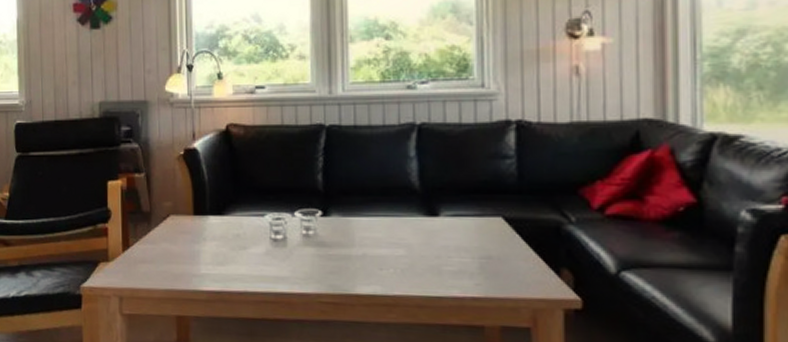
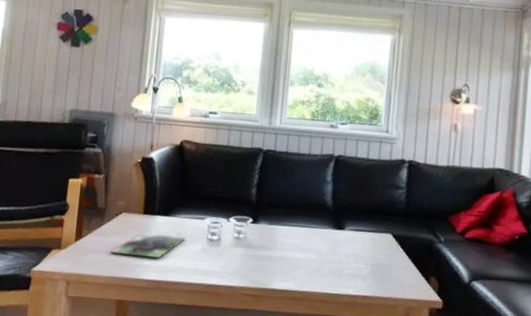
magazine: none [162,237,245,266] -> present [110,233,186,259]

